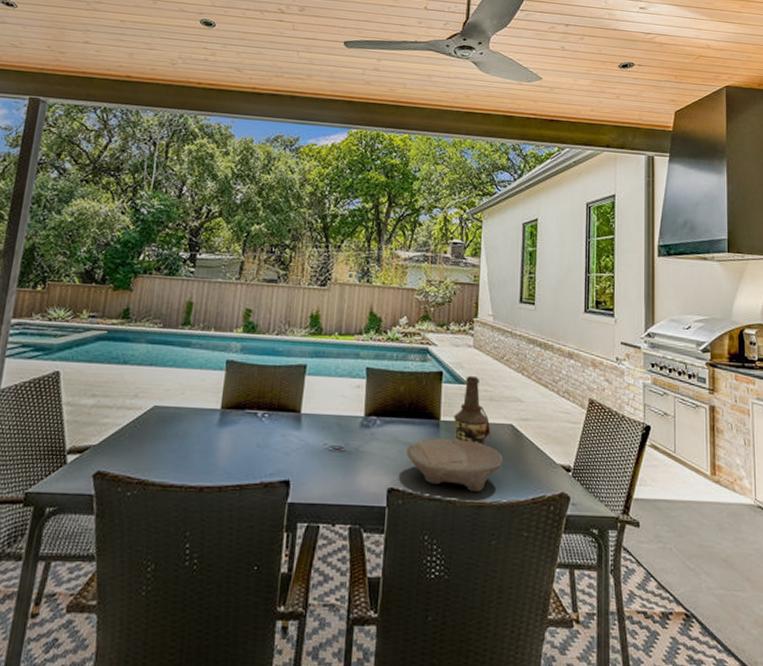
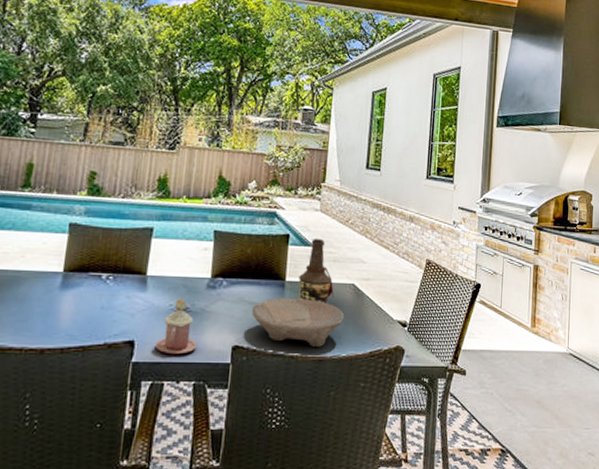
mug: none [310,437,353,496] -> present [155,298,198,355]

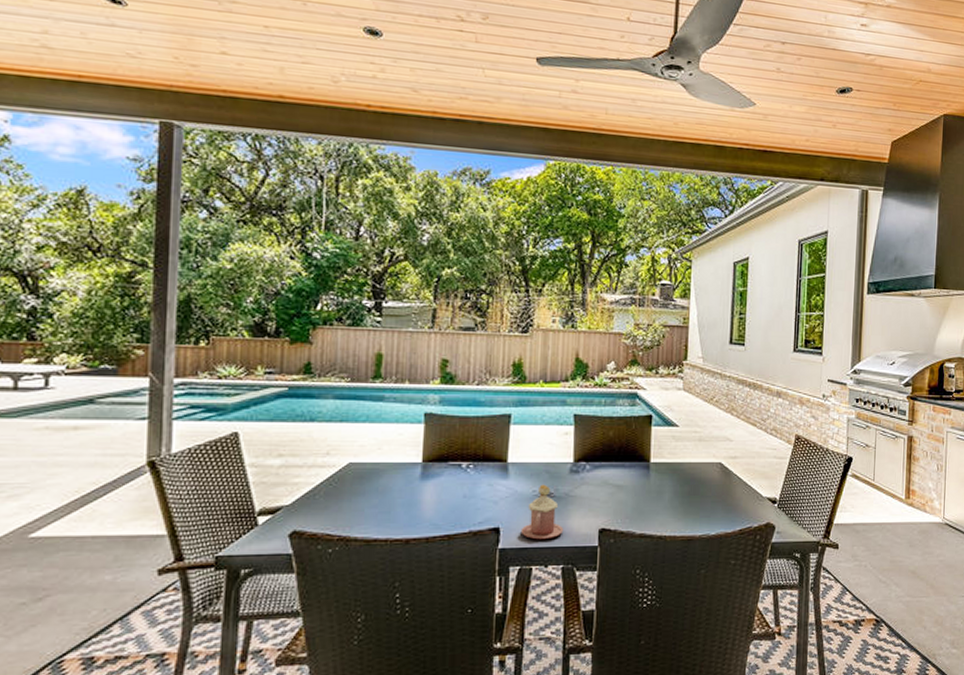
bowl: present [252,298,344,347] -> none [617,479,711,527]
bottle: present [298,238,335,303] -> none [664,417,701,483]

